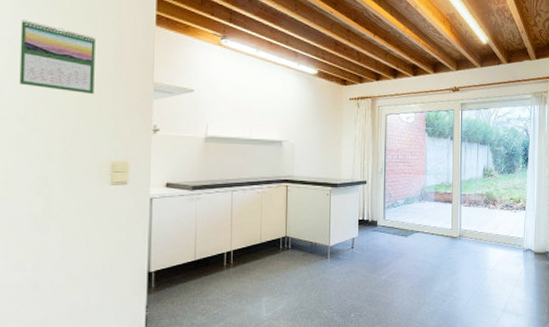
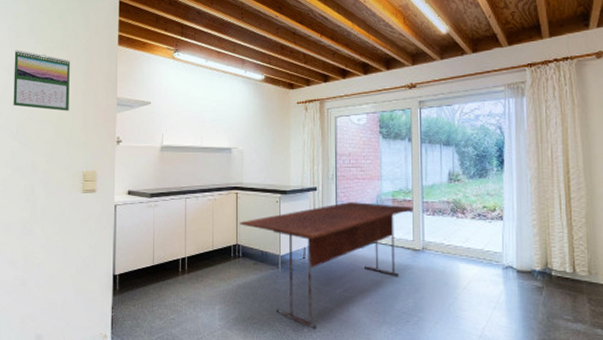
dining table: none [288,195,453,314] -> present [239,202,414,330]

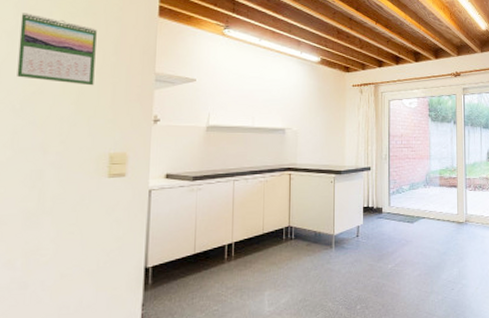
dining table: present [239,202,414,330] -> none [292,180,458,306]

